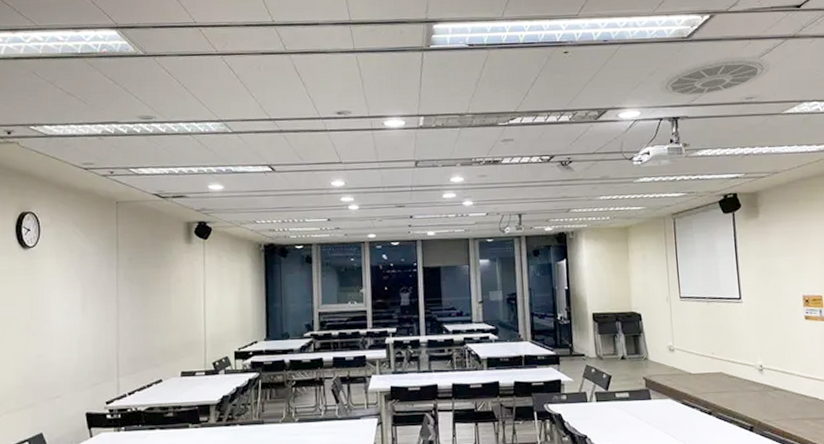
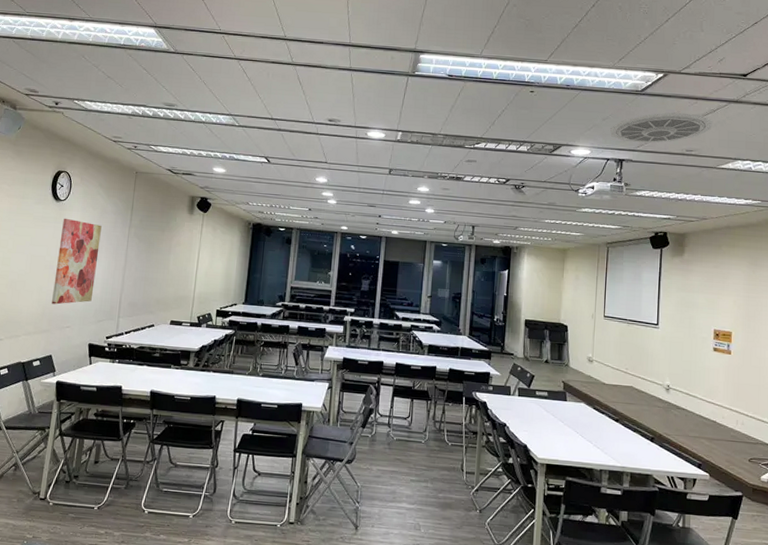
wall art: none [34,267,84,372] -> present [52,218,102,305]

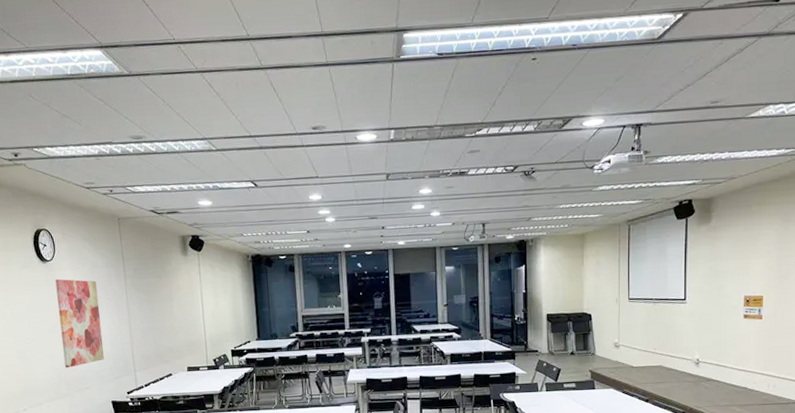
ceiling vent: present [610,112,714,144] -> none [625,57,742,102]

